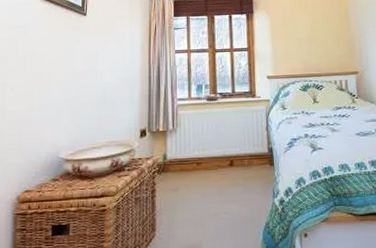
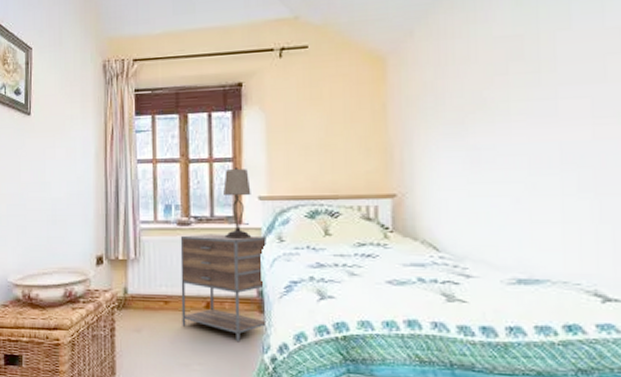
nightstand: none [209,105,275,191] -> present [180,234,266,343]
table lamp: none [241,55,262,109] -> present [223,168,251,238]

